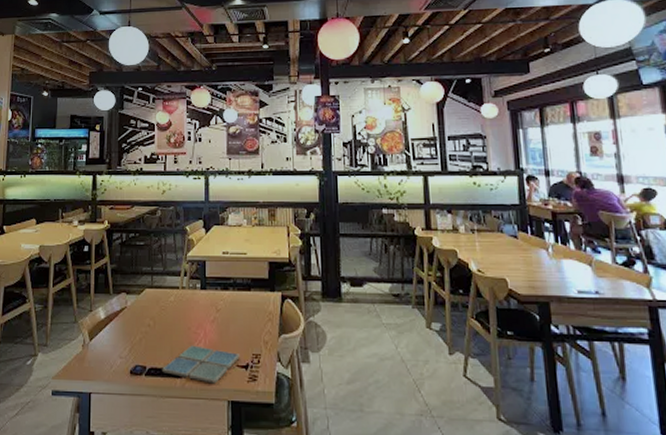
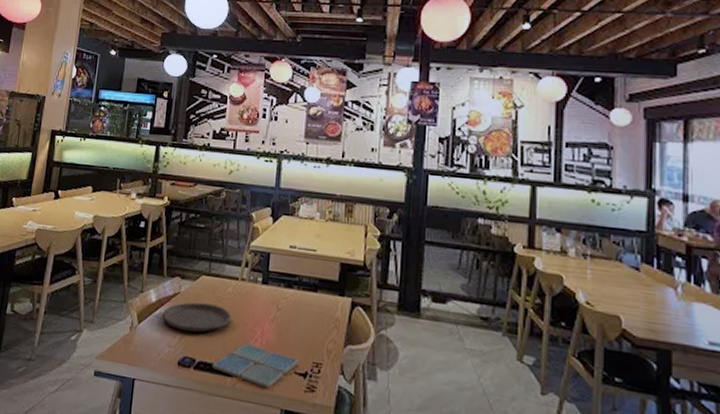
plate: none [112,314,175,341] -> present [162,302,231,333]

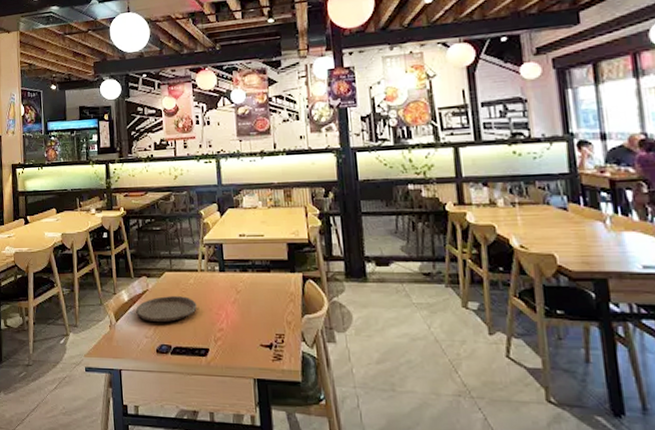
drink coaster: present [212,343,299,389] -> none [187,325,263,362]

